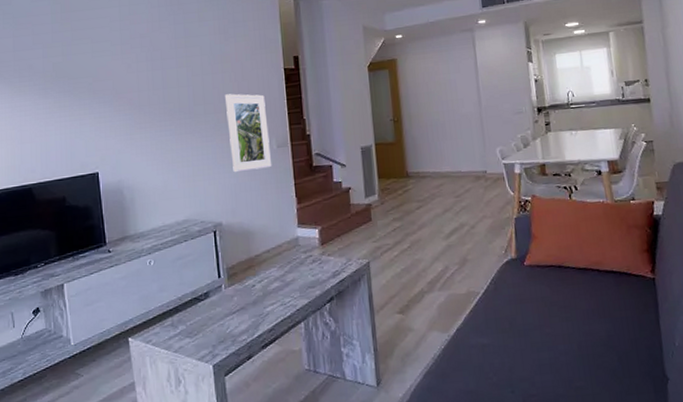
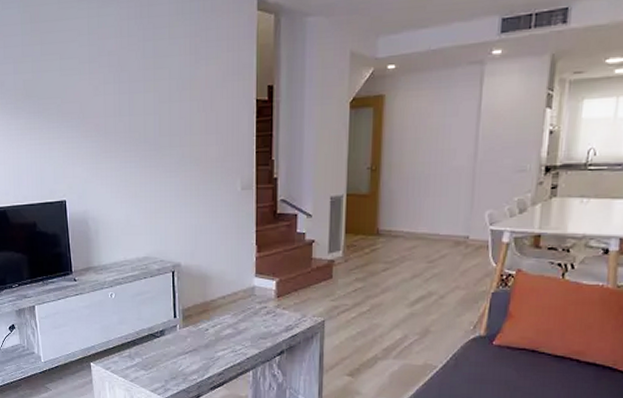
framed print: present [224,93,272,173] -> none [191,125,235,213]

